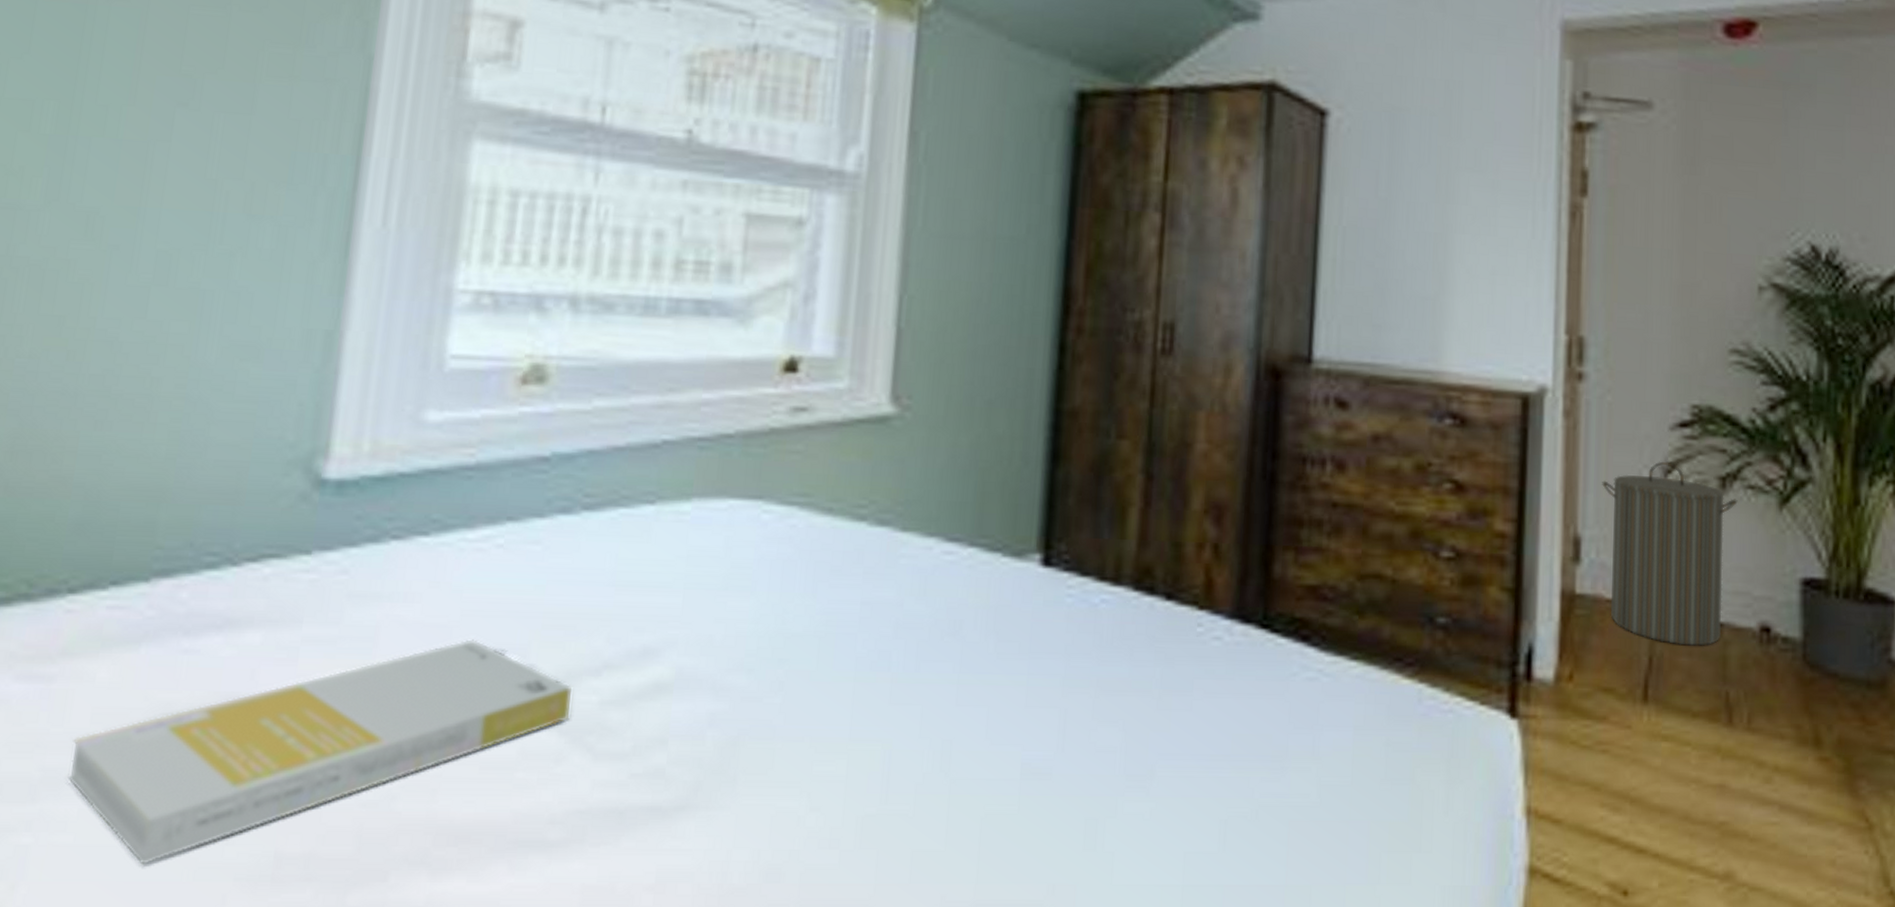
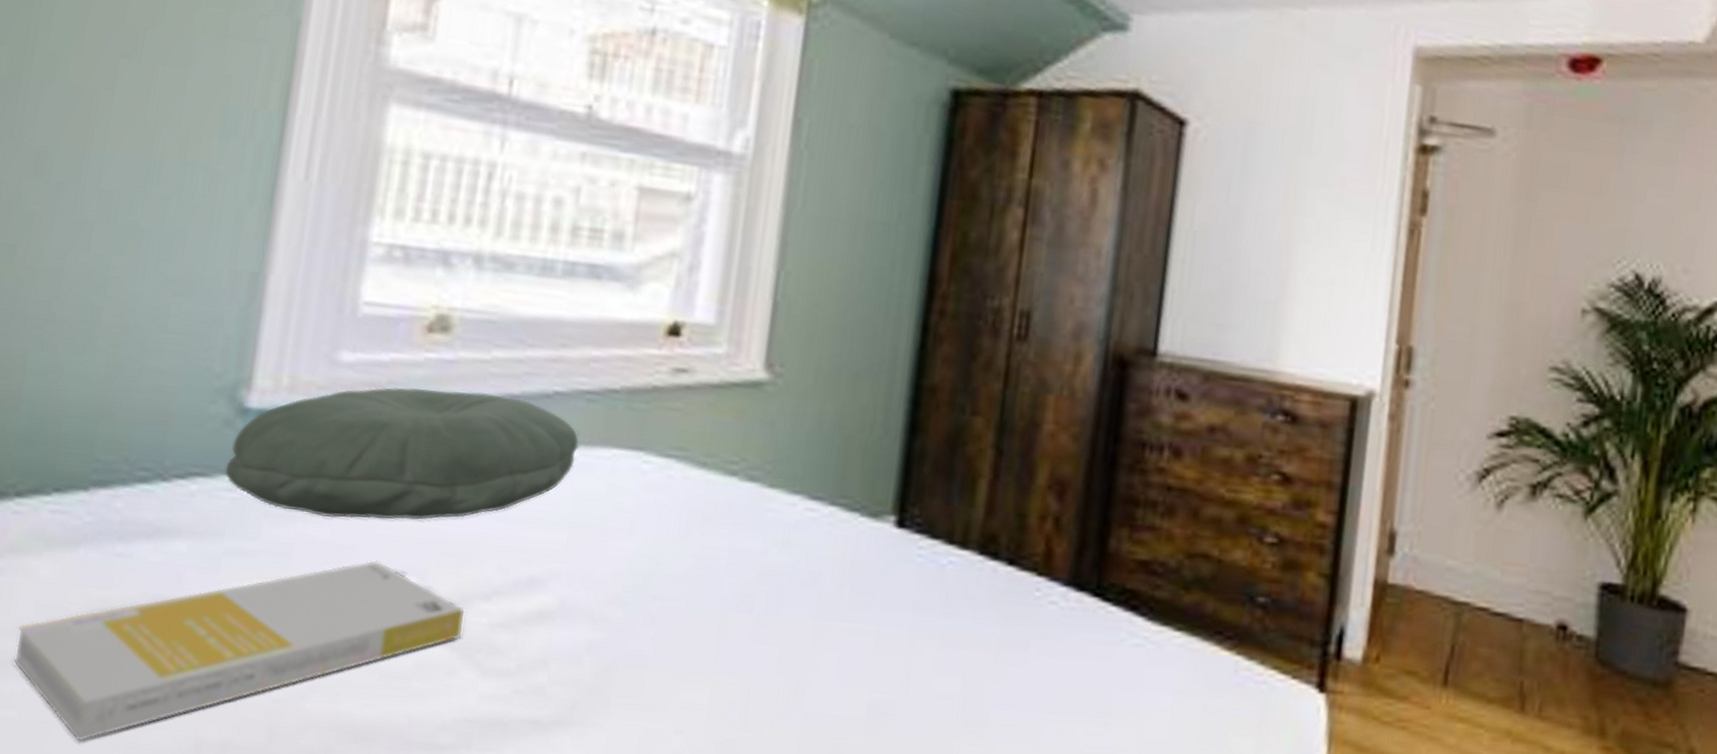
pillow: none [301,445,692,595] -> present [224,387,579,520]
laundry hamper: present [1602,461,1738,646] -> none [1419,466,1546,639]

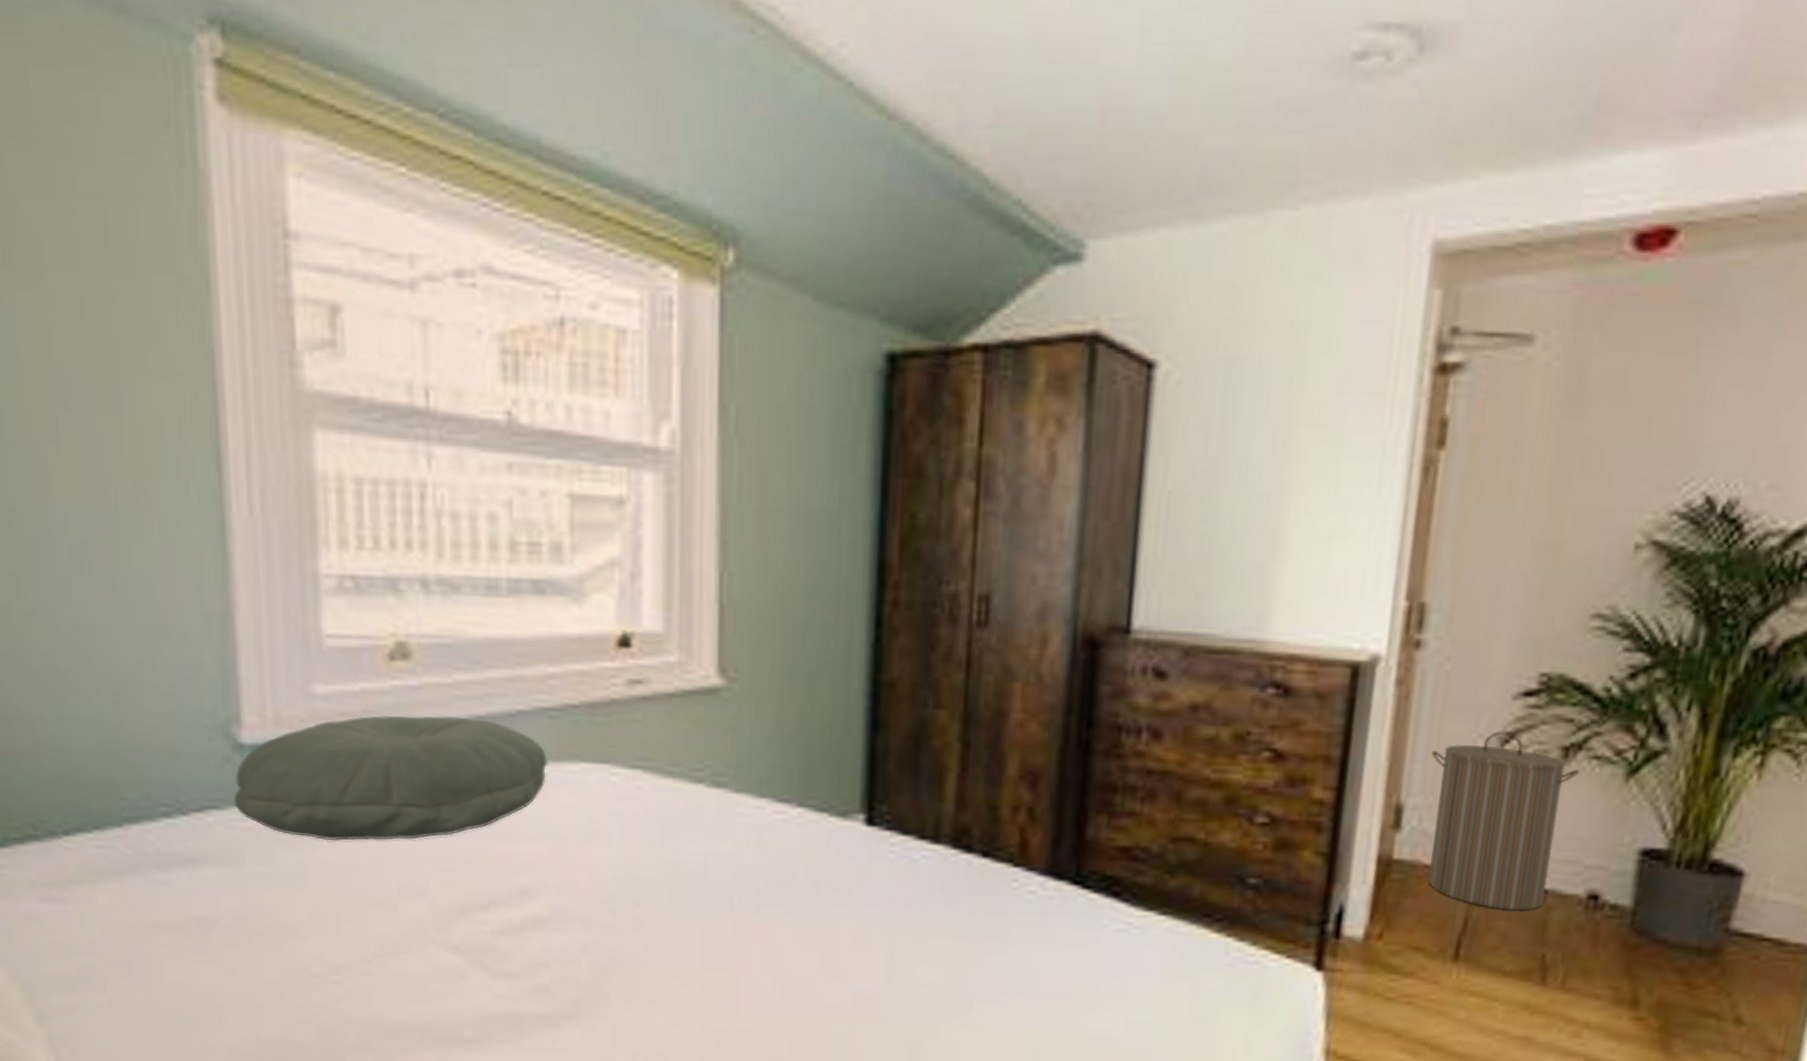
book: present [13,560,464,742] -> none [92,878,468,1042]
laundry hamper: none [1419,466,1546,639] -> present [1428,731,1580,911]

